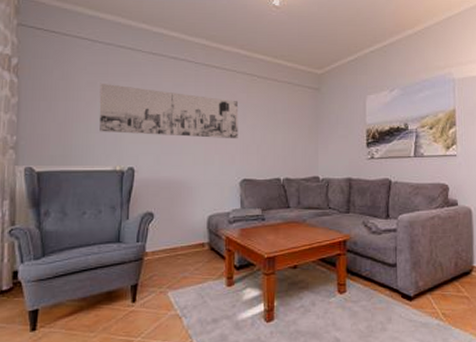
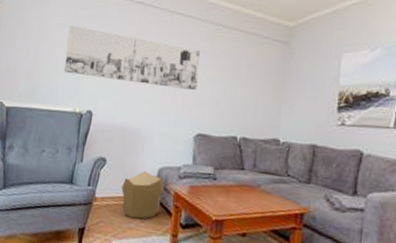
pouf: none [172,220,215,267] -> present [121,170,164,220]

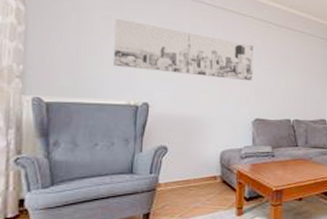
pouf: present [121,170,164,220] -> none [185,154,227,198]

